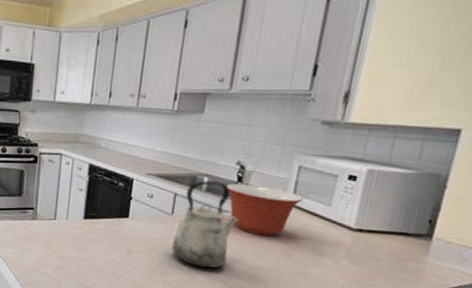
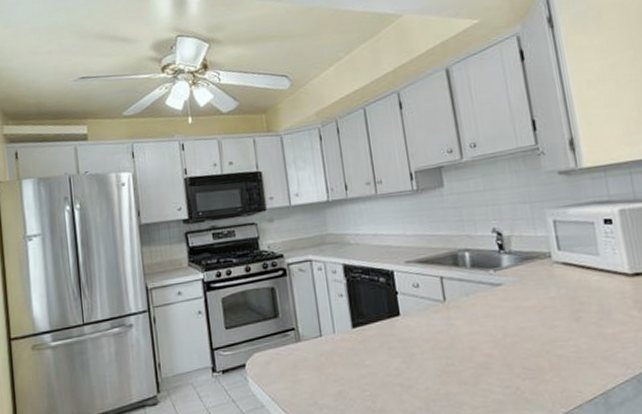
kettle: present [172,180,239,269] -> none [451,254,518,355]
mixing bowl: present [225,183,303,237] -> none [489,249,569,304]

